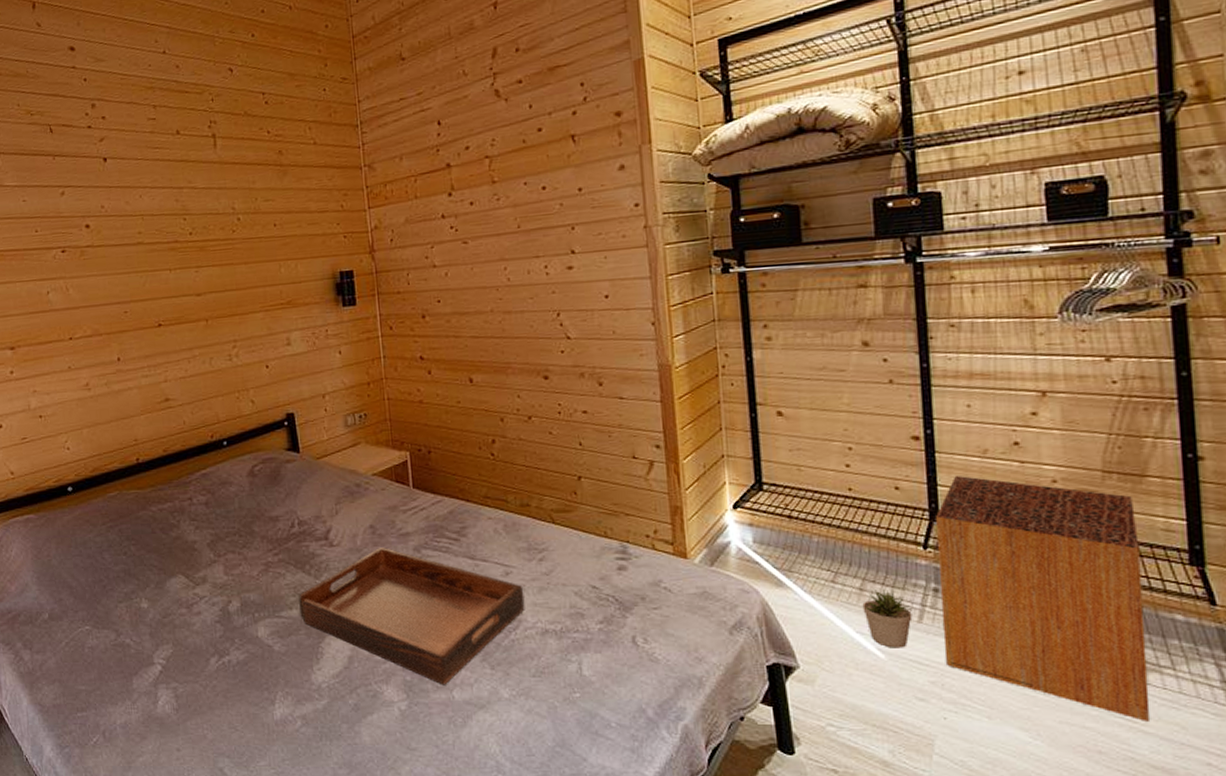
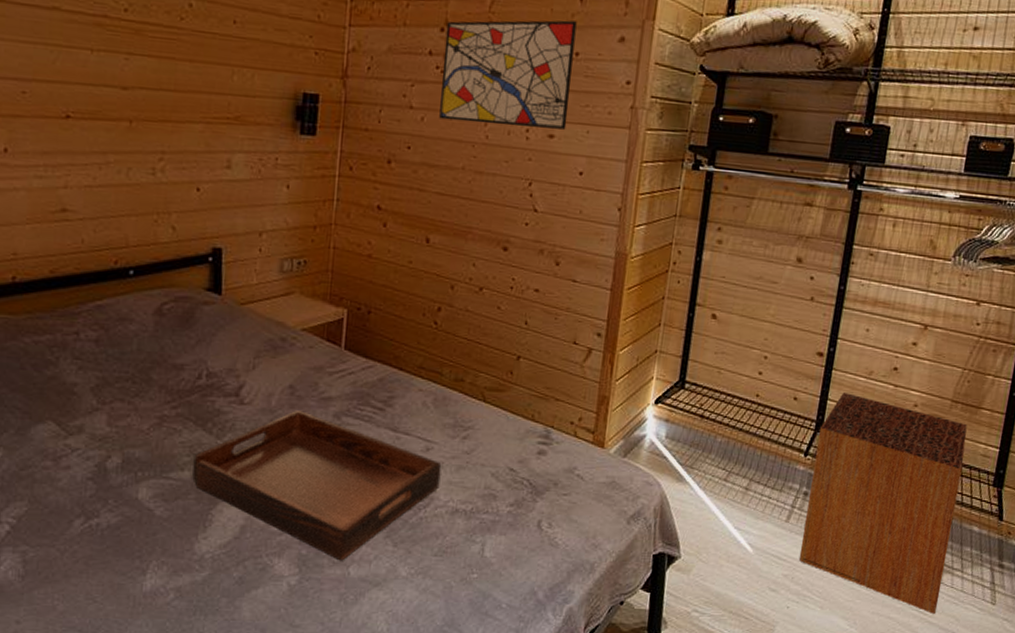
wall art: none [453,161,583,272] -> present [439,20,577,130]
potted plant: present [862,589,913,648] -> none [744,490,783,544]

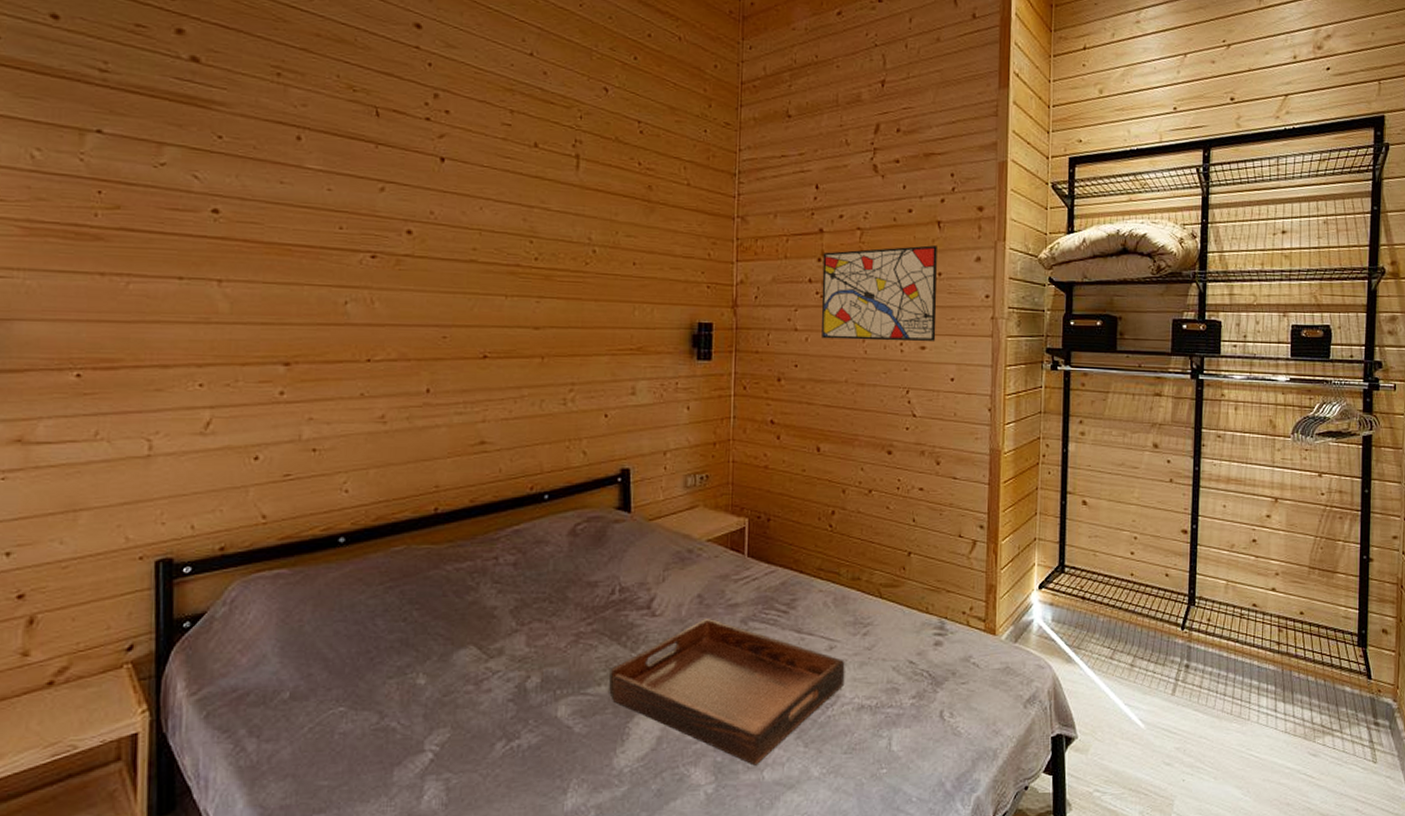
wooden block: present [800,393,967,614] -> none [1189,566,1328,777]

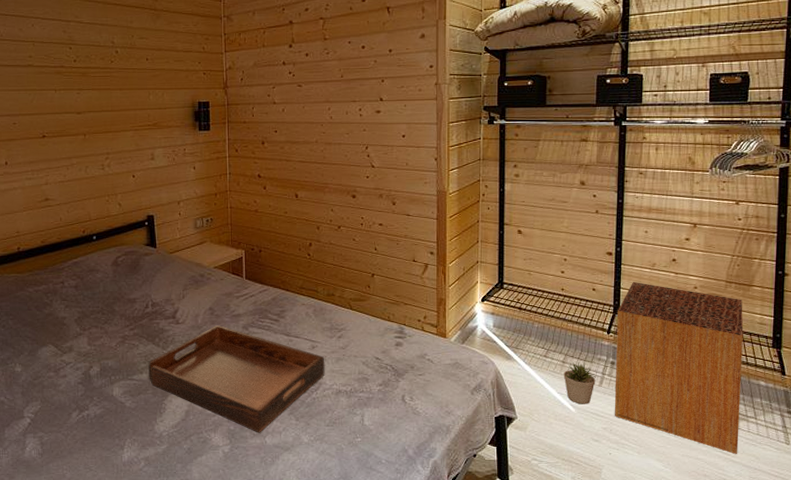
wall art: present [821,245,937,342] -> none [293,28,389,109]
potted plant: none [1131,665,1168,719] -> present [563,362,596,404]
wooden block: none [1189,566,1328,777] -> present [615,282,744,454]

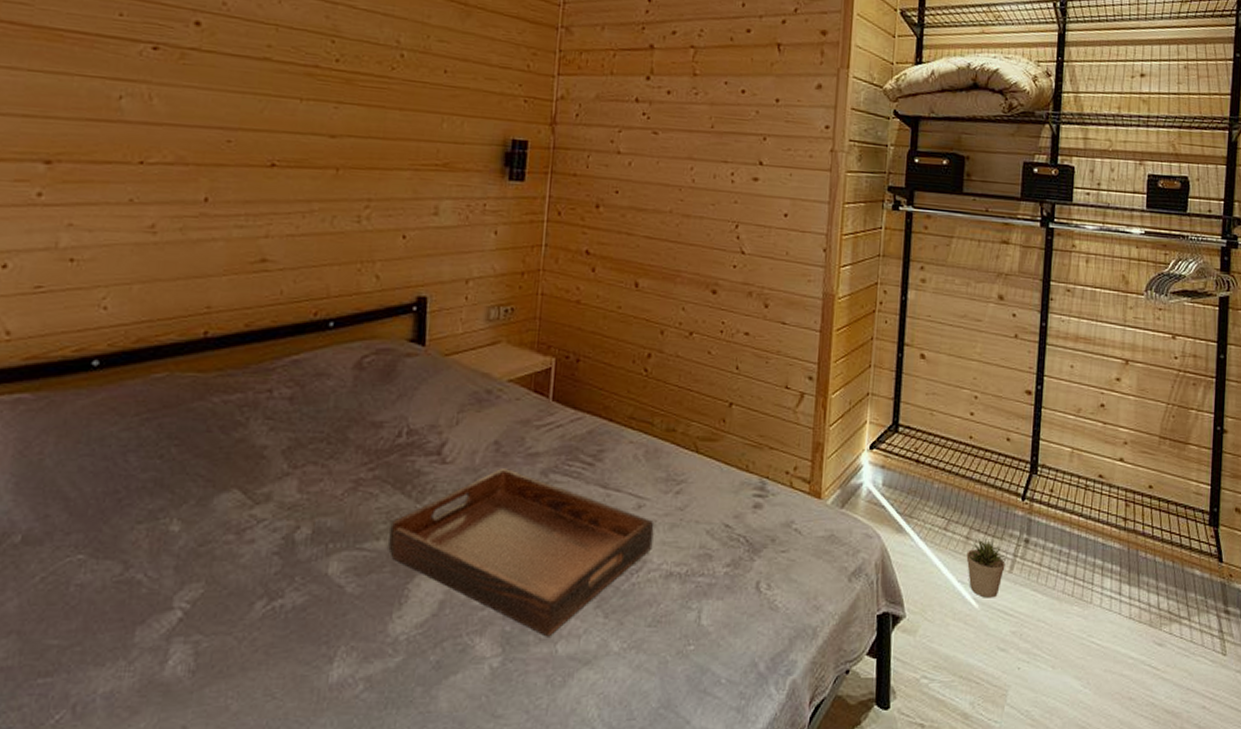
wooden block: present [615,282,744,454] -> none [1026,432,1178,669]

